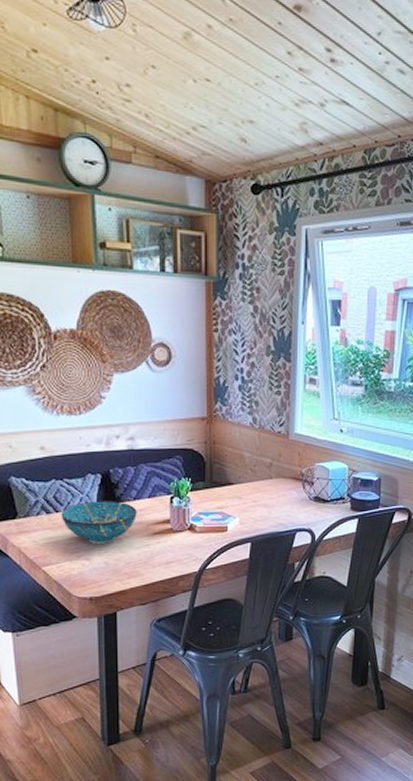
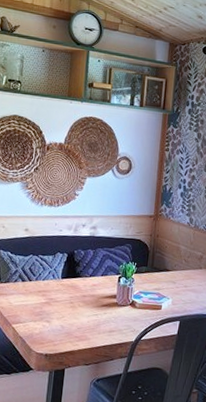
decorative bowl: present [61,501,137,544] -> none [32,274,91,310]

